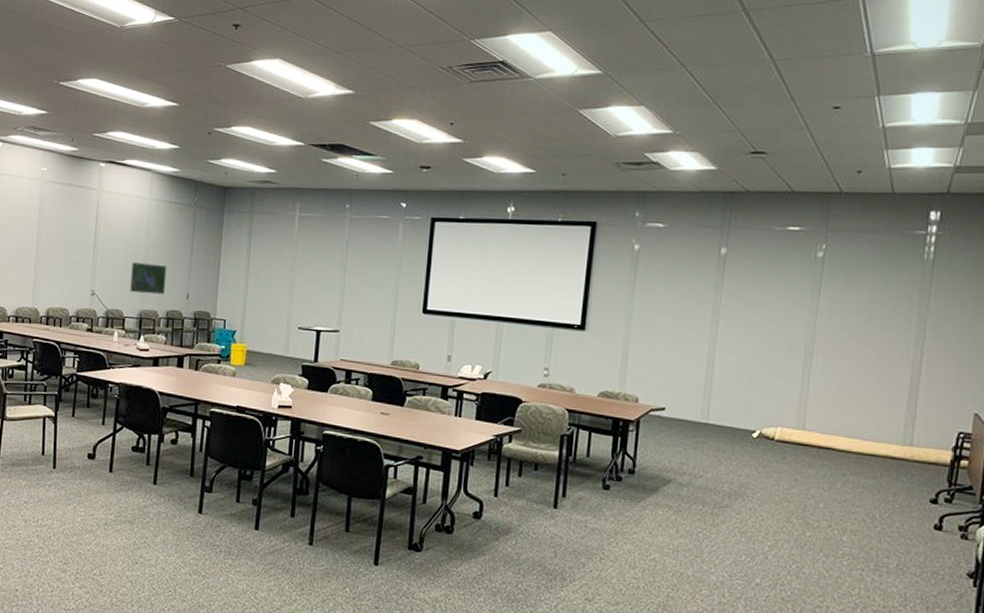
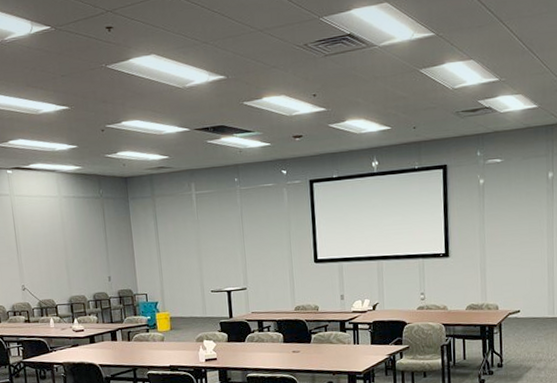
map: present [130,262,167,295] -> none [54,254,89,283]

